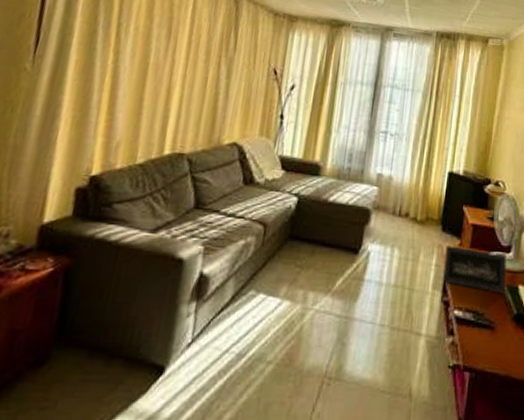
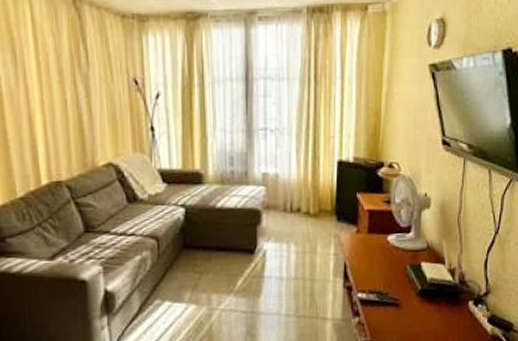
picture frame: present [443,245,507,293] -> none [342,233,408,272]

